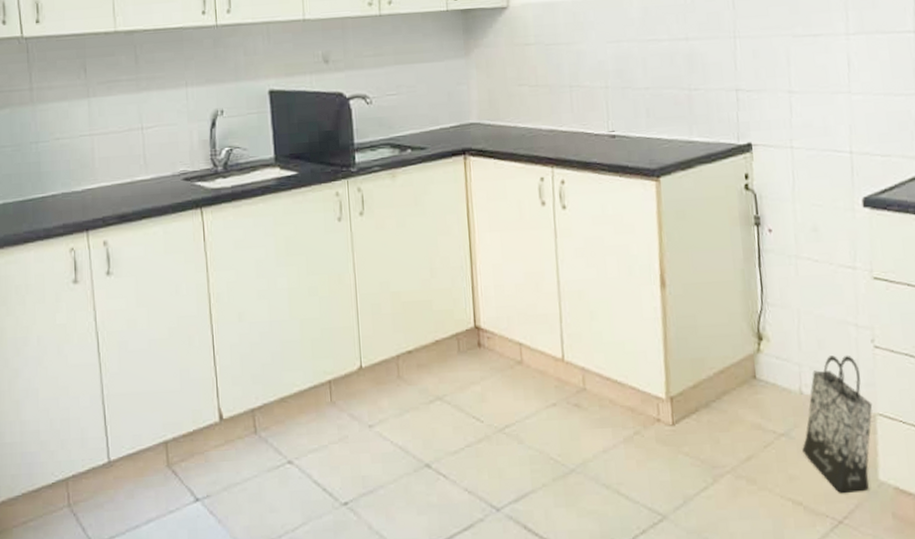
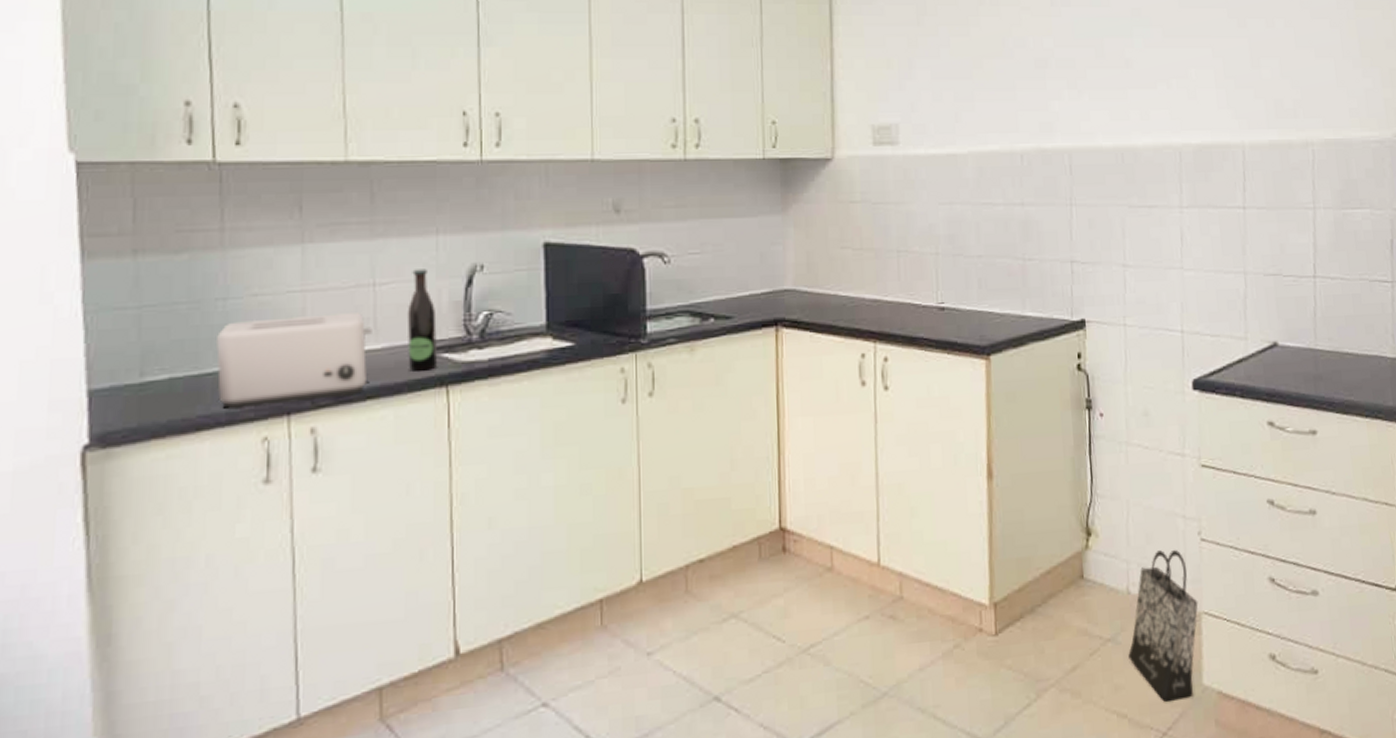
toaster: none [33,151,143,229] -> present [216,313,372,412]
bottle: none [167,114,193,196] -> present [407,269,438,371]

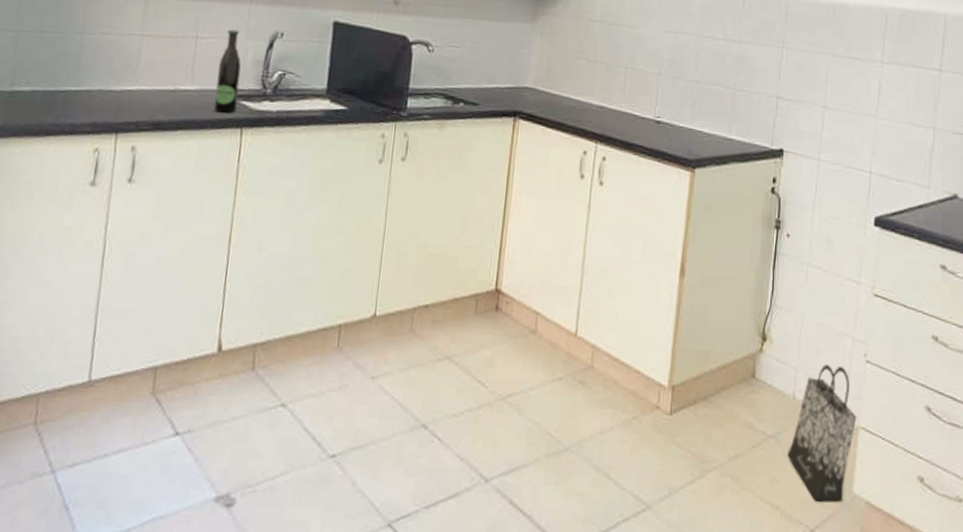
toaster: present [216,313,372,412] -> none [66,52,190,126]

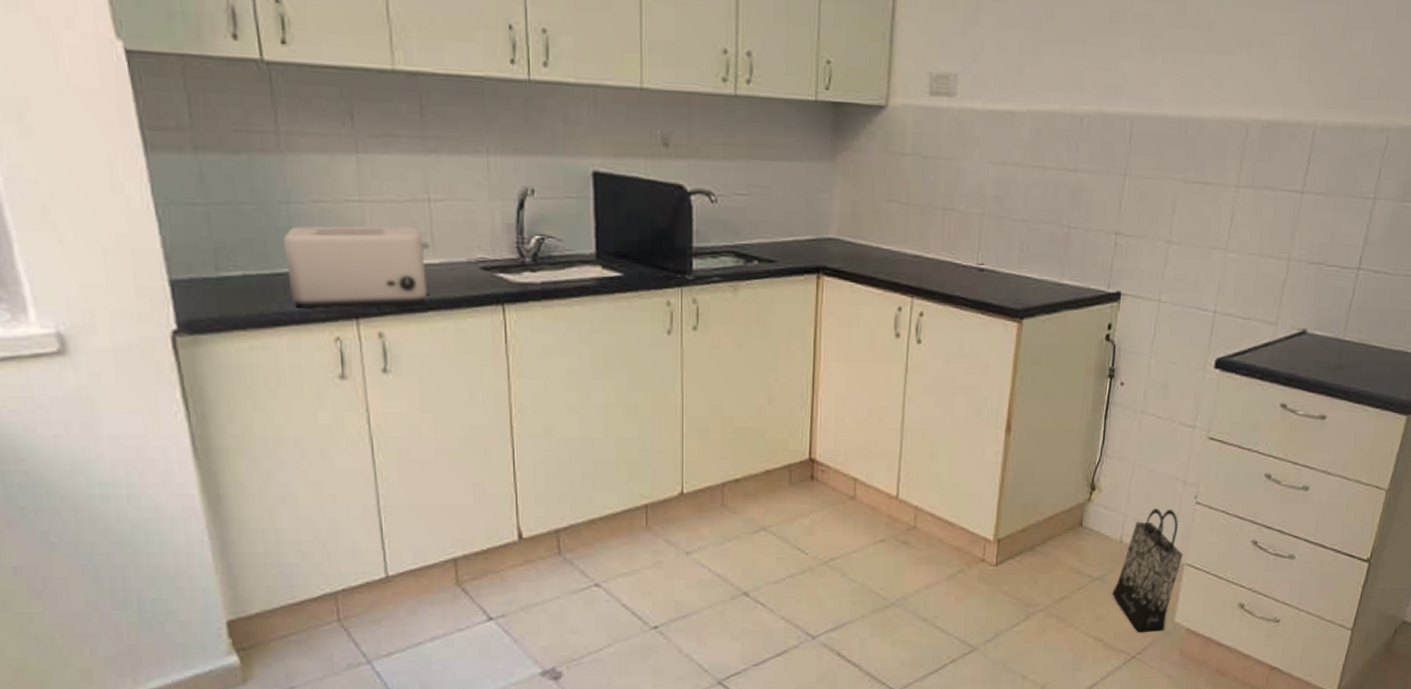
toaster: none [66,52,190,126] -> present [283,225,430,311]
bottle: present [214,29,241,113] -> none [462,188,494,288]

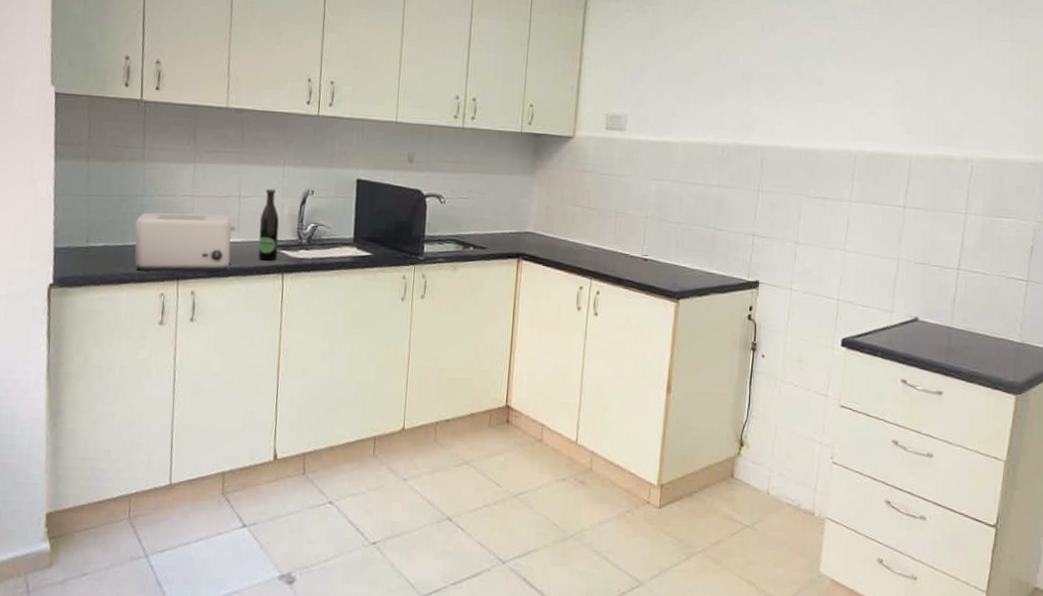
bottle: none [462,188,494,288] -> present [258,189,280,261]
shopping bag: present [1112,509,1183,632] -> none [762,466,824,580]

